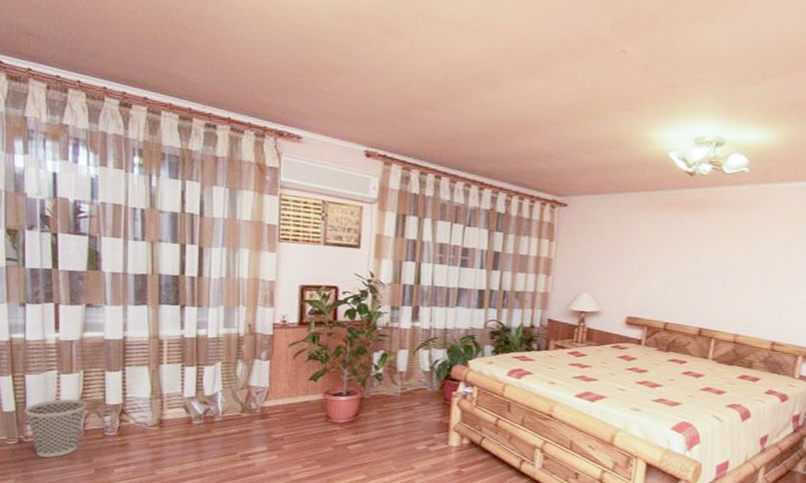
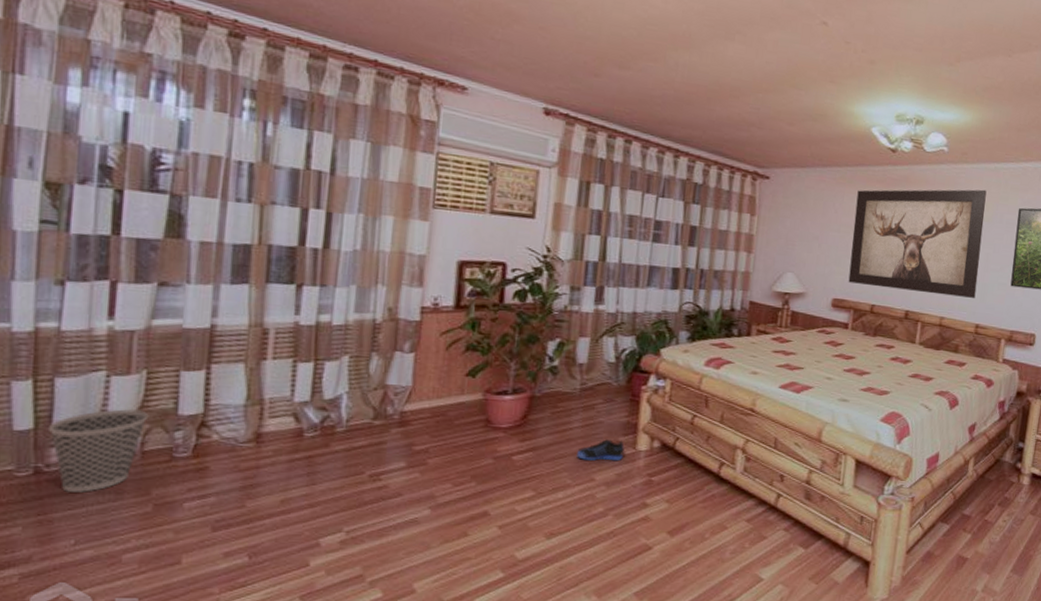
sneaker: none [399,435,439,454] -> present [577,439,624,461]
wall art: none [642,209,790,316] -> present [848,189,987,298]

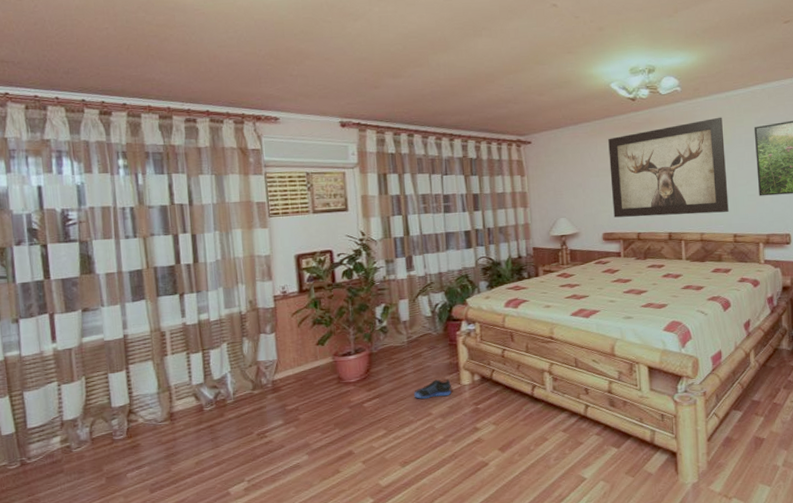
wastebasket: present [47,408,149,493] -> none [24,407,92,476]

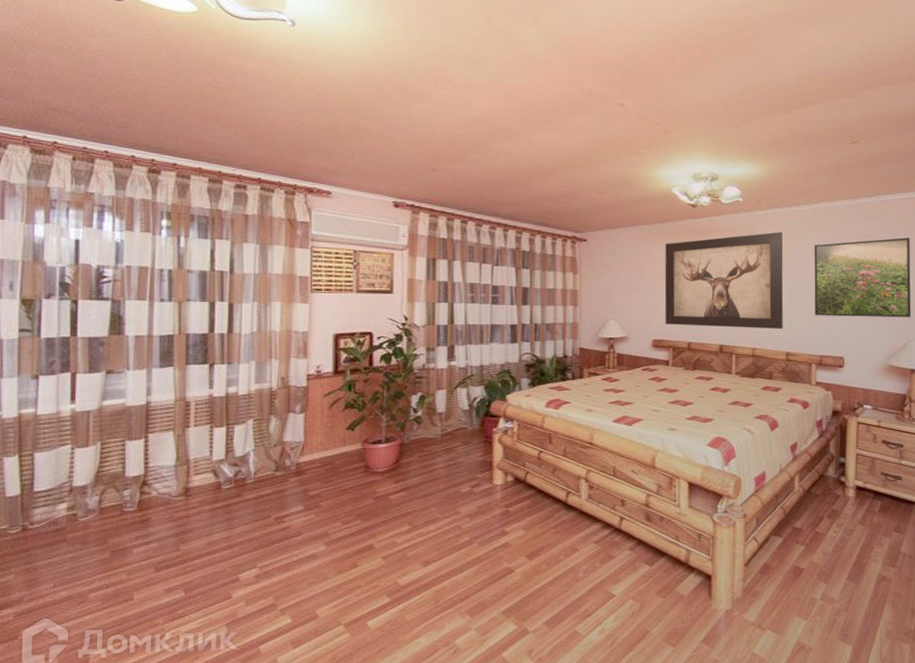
sneaker: present [414,378,452,399] -> none [443,477,483,496]

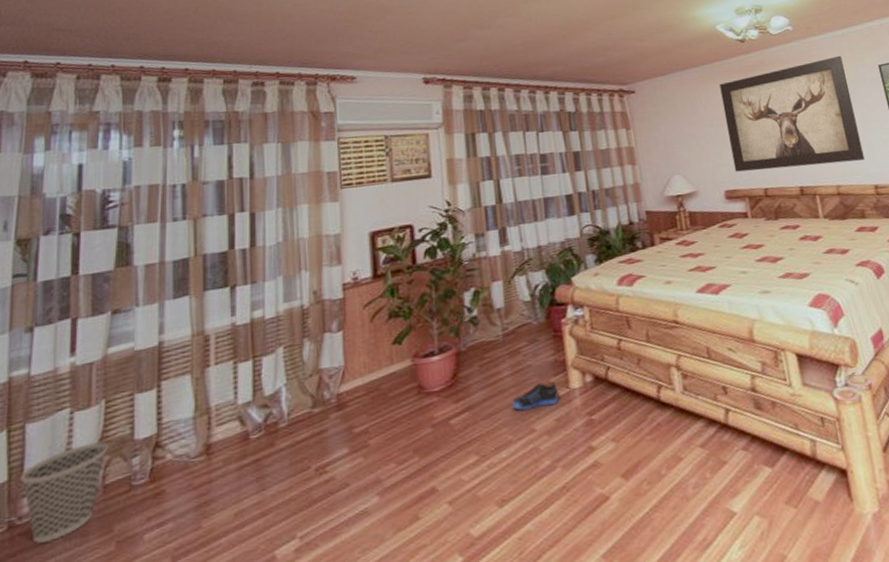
wastebasket: none [30,473,104,544] -> present [19,441,109,544]
sneaker: none [443,477,483,496] -> present [512,381,559,411]

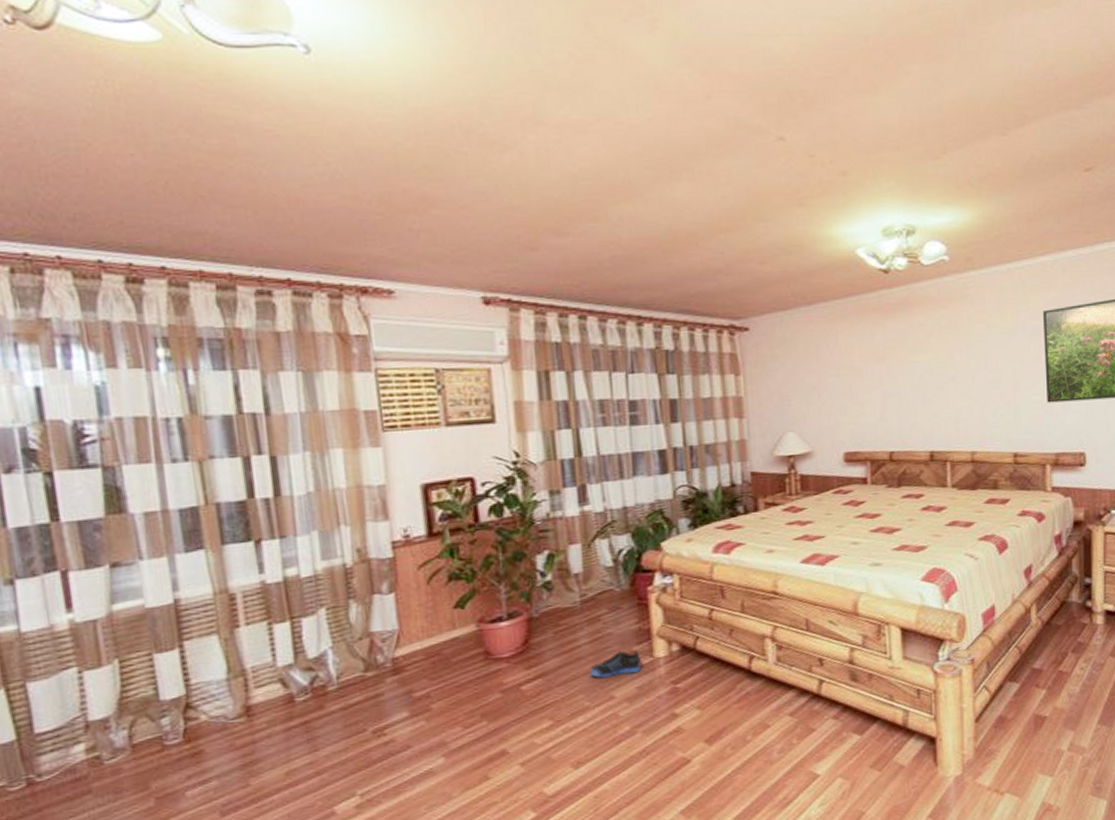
wastebasket: present [19,441,109,544] -> none [30,701,131,799]
wall art: present [719,55,865,172] -> none [852,296,1008,432]

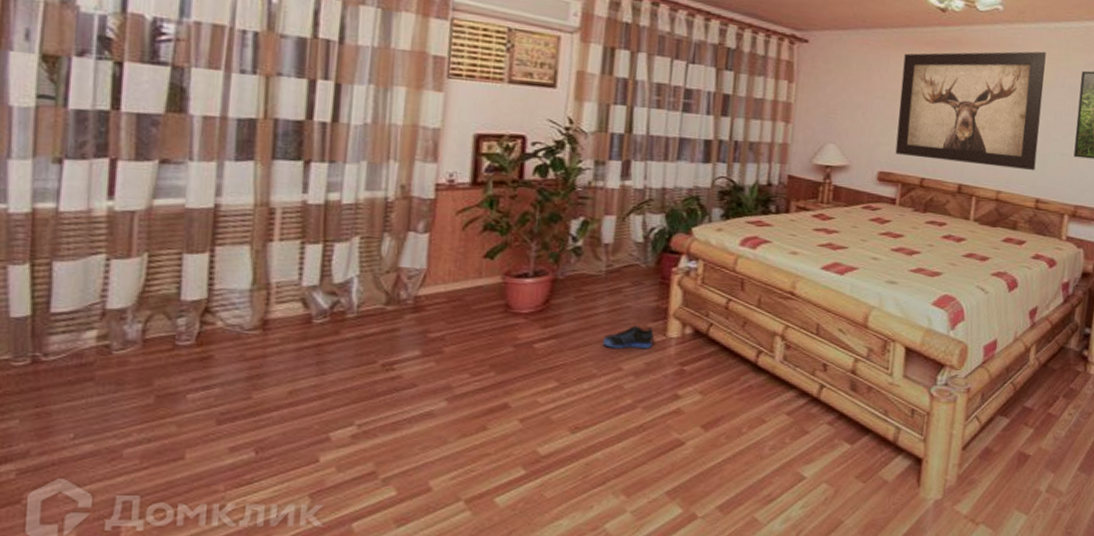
wall art: none [852,296,1008,432] -> present [895,51,1046,170]

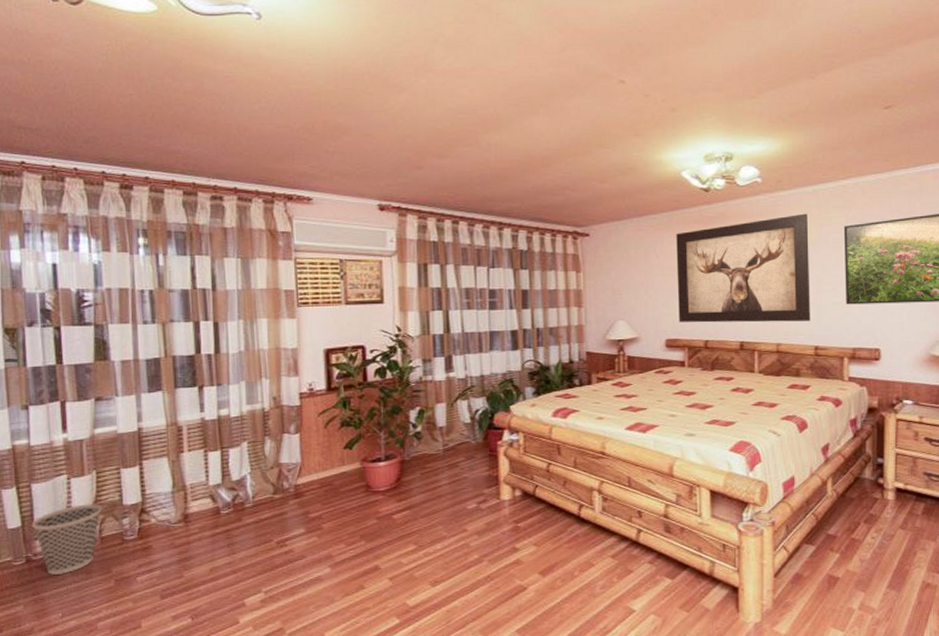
wastebasket: none [45,293,151,383] -> present [31,503,102,575]
sneaker: present [603,325,654,349] -> none [448,492,490,513]

